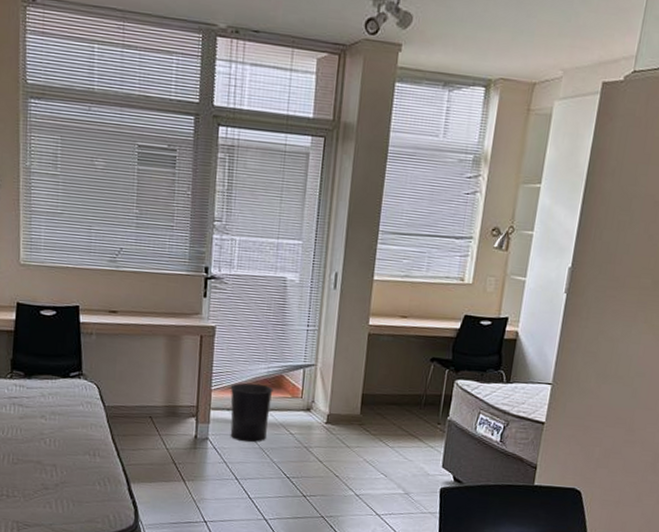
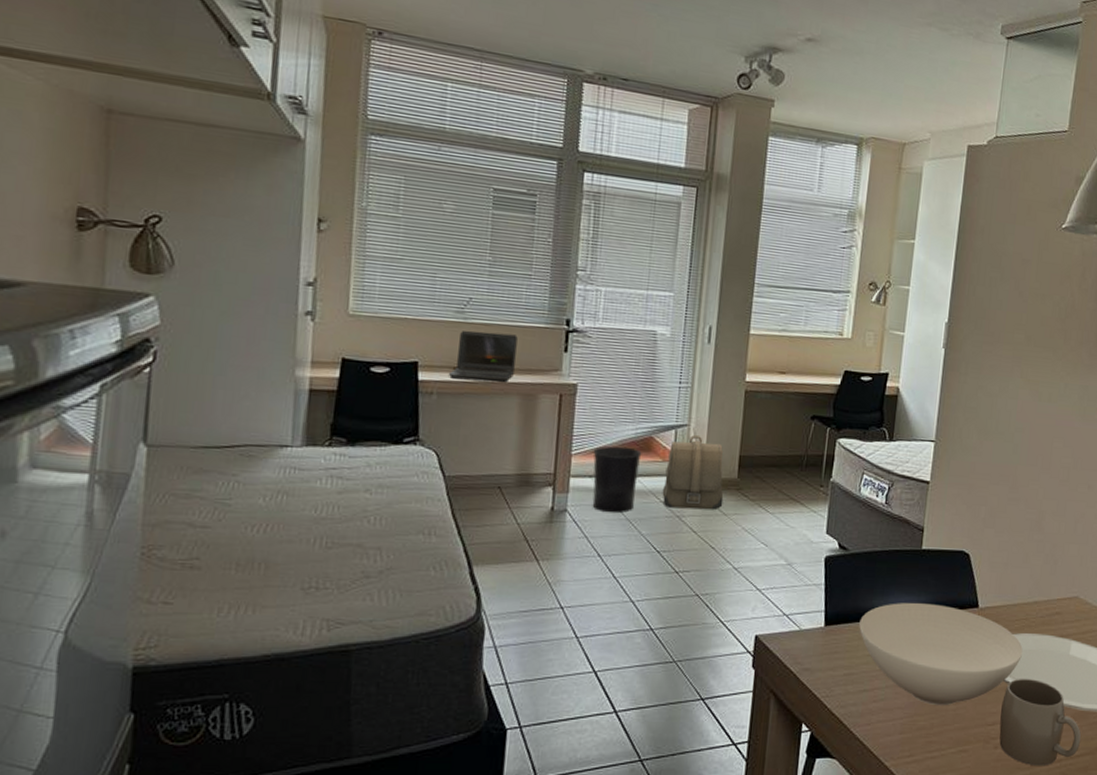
laptop computer: none [104,278,163,324] -> present [448,331,518,382]
backpack: none [291,374,347,443] -> present [662,435,724,510]

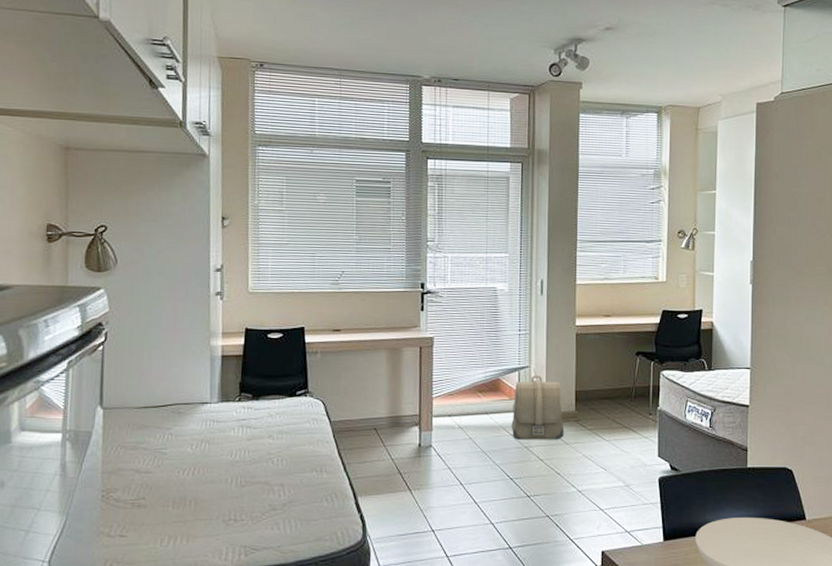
laptop computer: present [448,331,518,382] -> none [328,298,382,340]
waste bin: present [592,446,642,513] -> none [450,388,492,447]

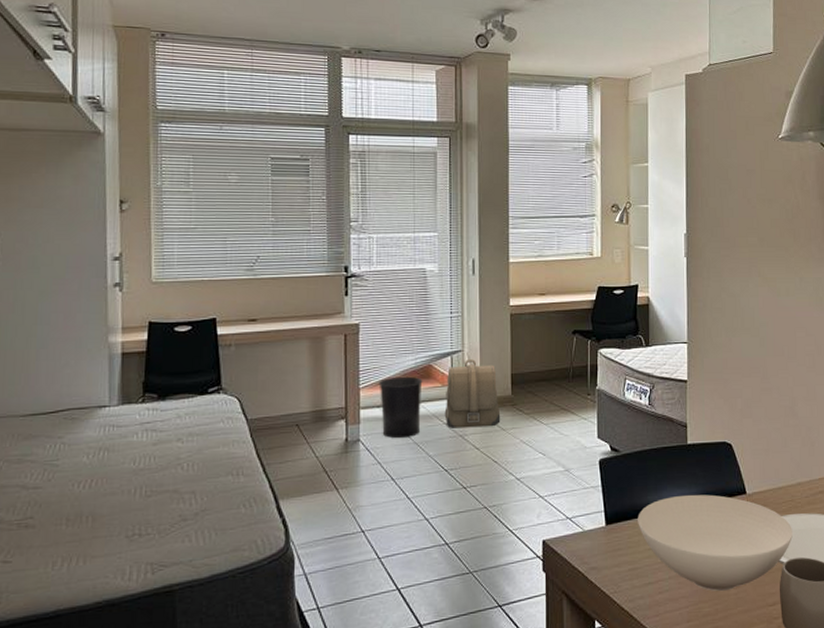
waste bin: none [450,388,492,447] -> present [379,376,423,439]

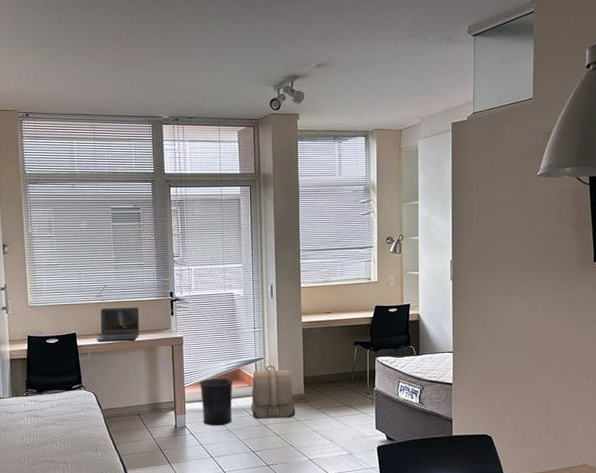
laptop computer: none [243,285,303,330] -> present [96,307,139,342]

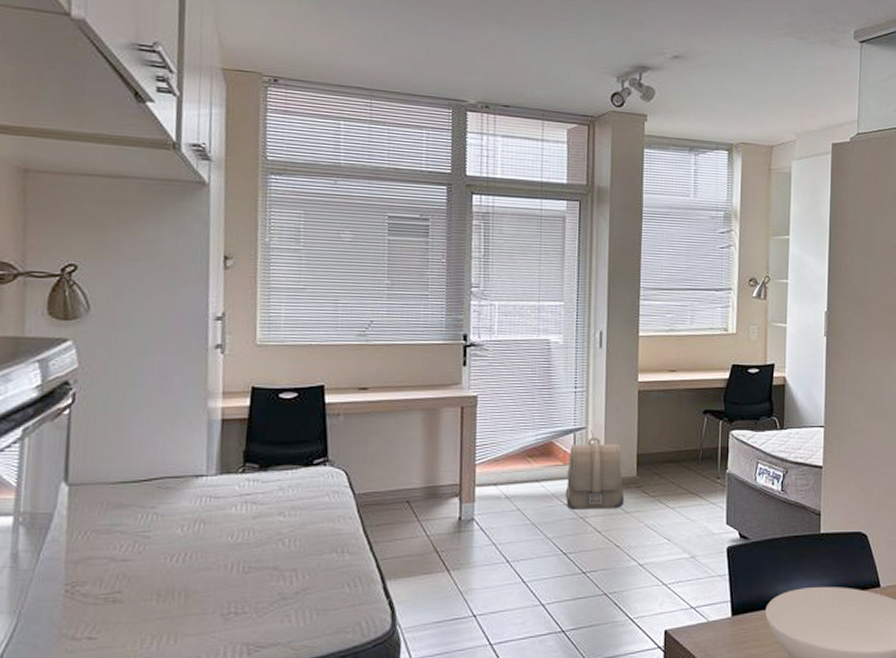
laptop computer: present [96,307,139,342] -> none [353,352,418,400]
waste bin: present [199,378,233,426] -> none [496,453,543,519]

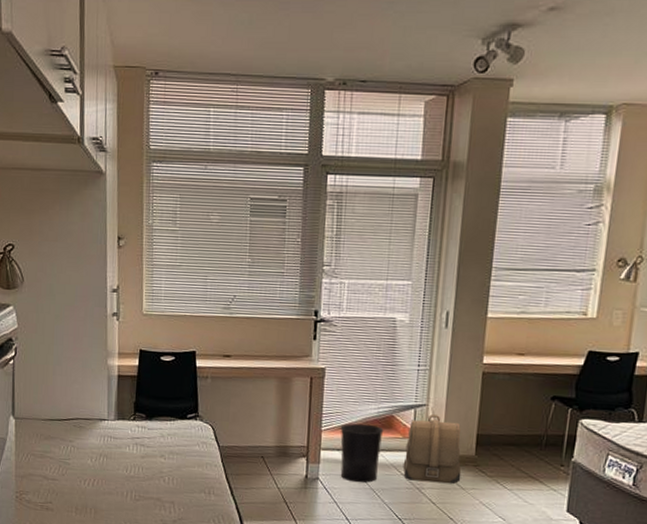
waste bin: none [496,453,543,519] -> present [340,423,384,483]

